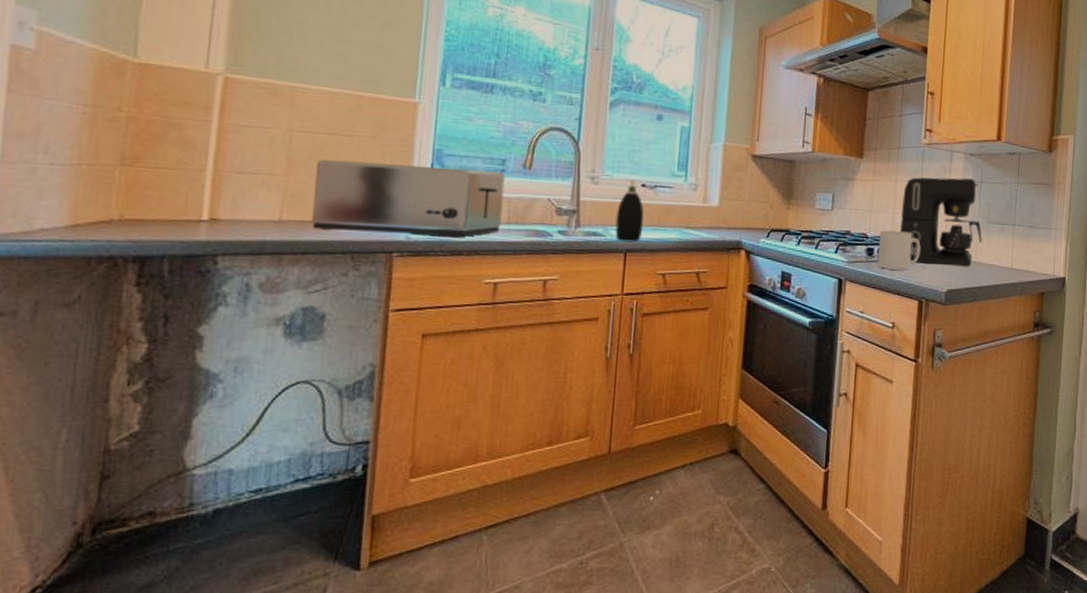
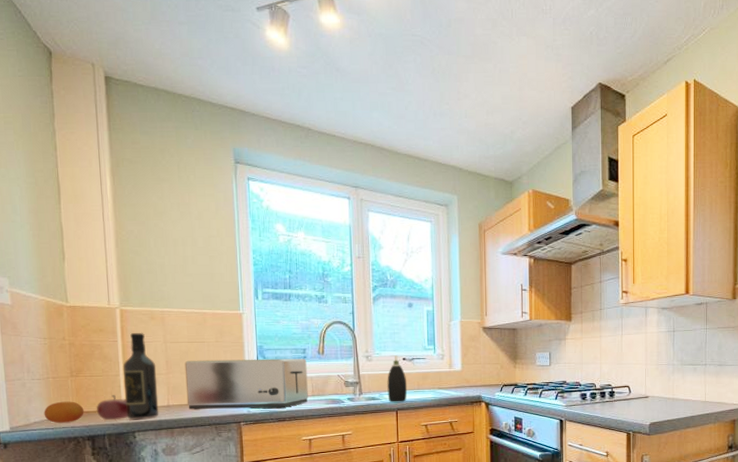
fruit: none [60,201,135,234] -> present [44,401,84,423]
fruit: none [155,198,212,236] -> present [96,395,128,420]
wine bottle: none [207,112,270,238] -> present [122,333,159,419]
mug: present [877,230,921,270] -> none [590,378,625,410]
coffee maker: present [900,177,982,267] -> none [607,329,678,403]

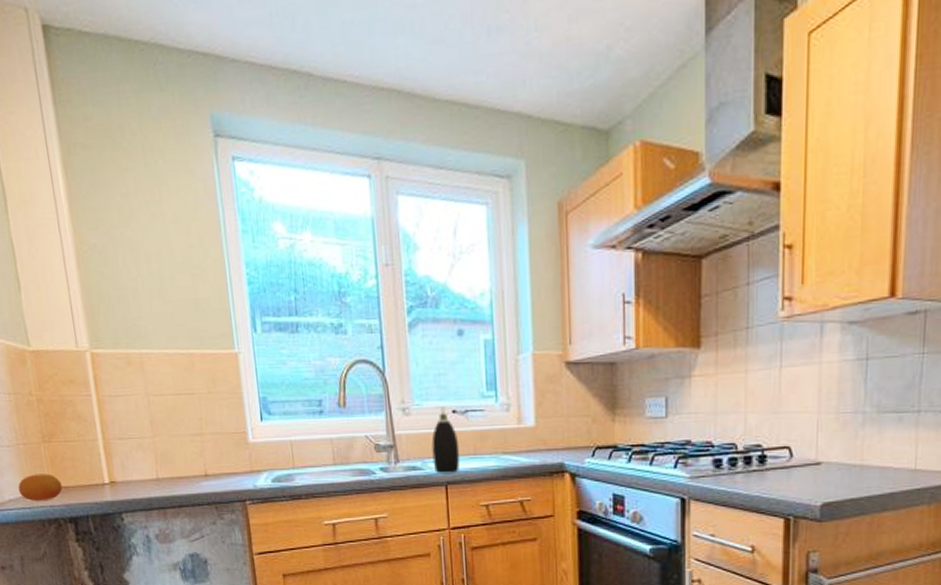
fruit: present [96,395,128,420] -> none [75,465,112,498]
wine bottle: present [122,333,159,419] -> none [100,383,148,496]
toaster: present [184,358,308,410] -> none [172,413,329,485]

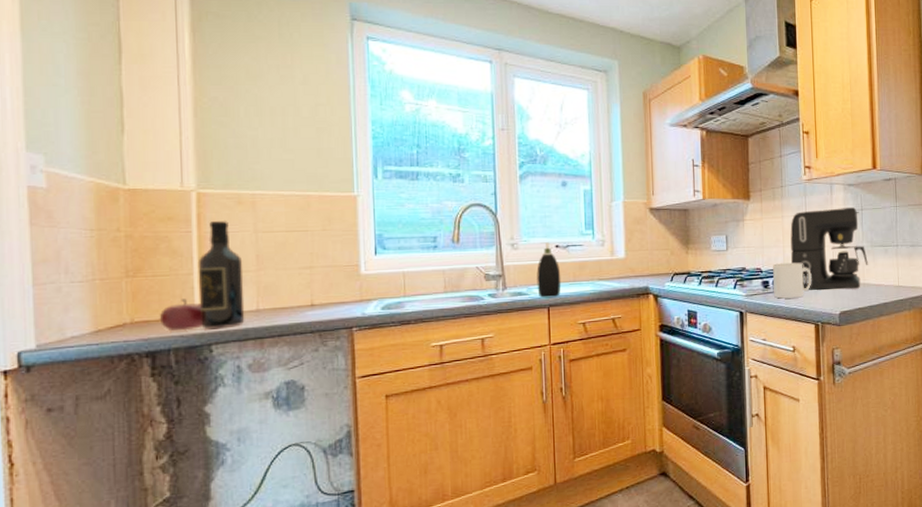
fruit: present [18,473,63,501] -> none [85,308,142,337]
fruit: none [75,465,112,498] -> present [159,299,203,331]
wine bottle: none [100,383,148,496] -> present [197,221,245,329]
mug: none [727,434,784,483] -> present [772,262,812,299]
coffee maker: none [756,356,870,473] -> present [790,207,868,290]

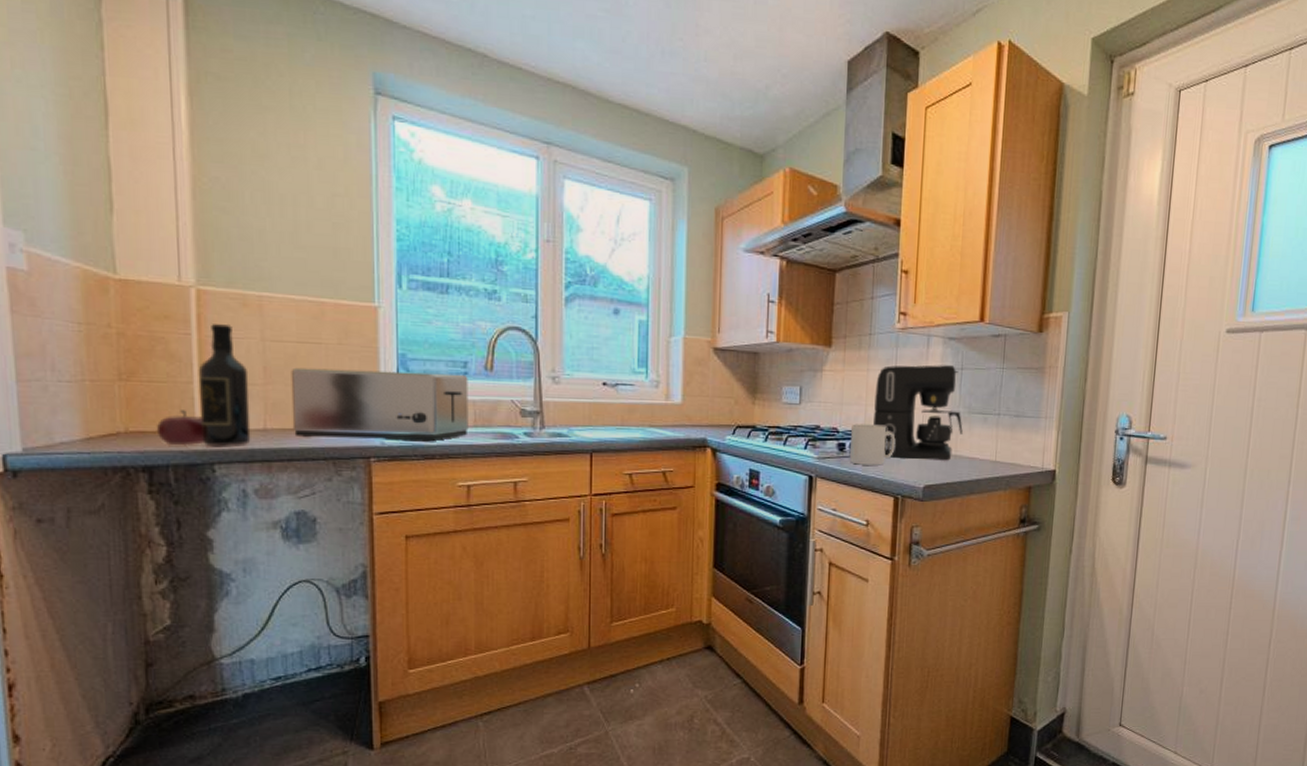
toaster: none [281,248,439,315] -> present [291,367,469,442]
soap dispenser: present [536,242,562,299] -> none [579,378,607,443]

